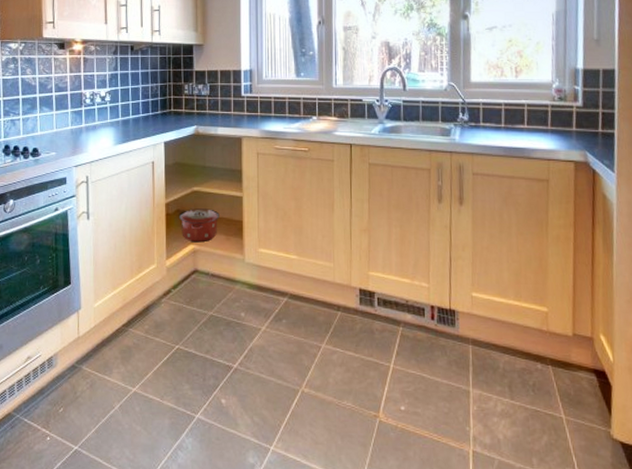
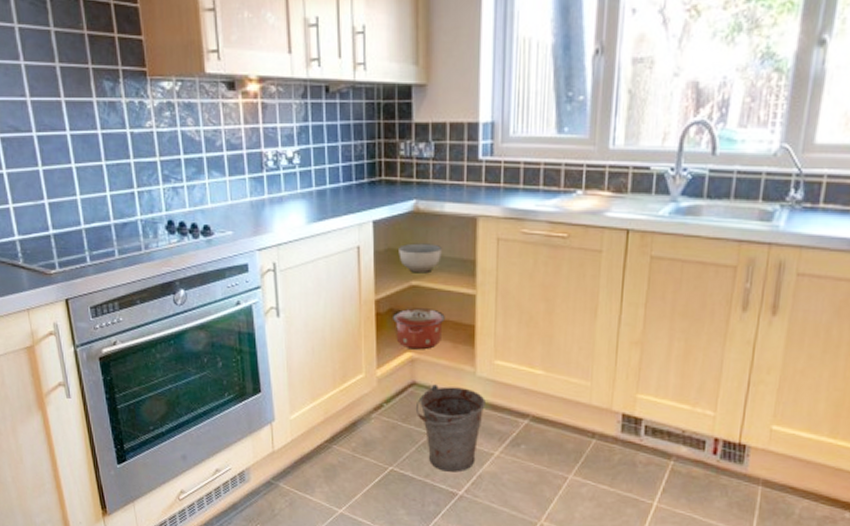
bowl: none [184,158,216,181] -> present [399,243,442,274]
bucket: none [197,271,253,347] -> present [415,384,485,472]

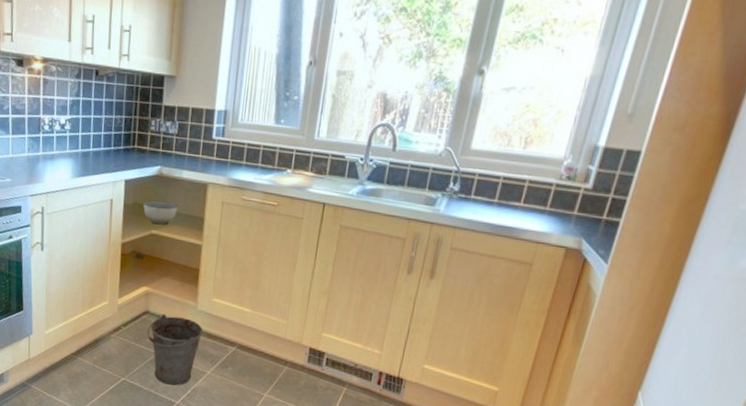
casserole: present [393,308,445,350] -> none [135,251,176,286]

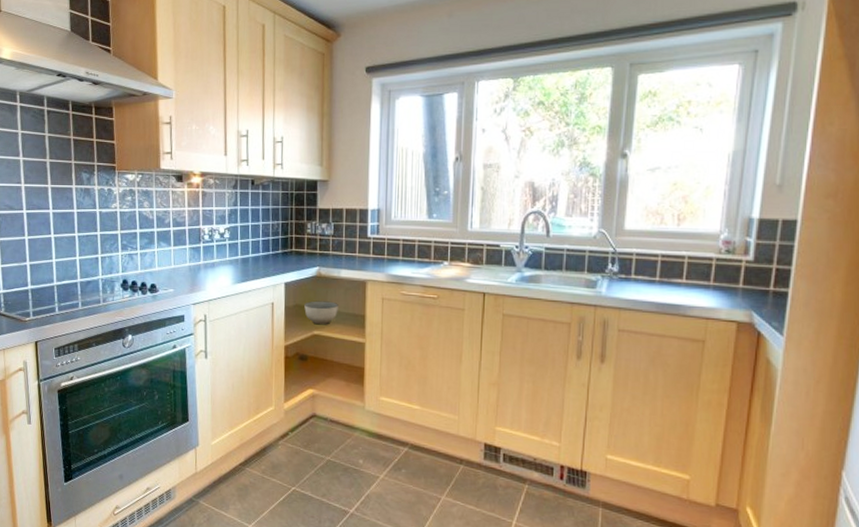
bucket: present [146,314,203,386] -> none [315,416,372,493]

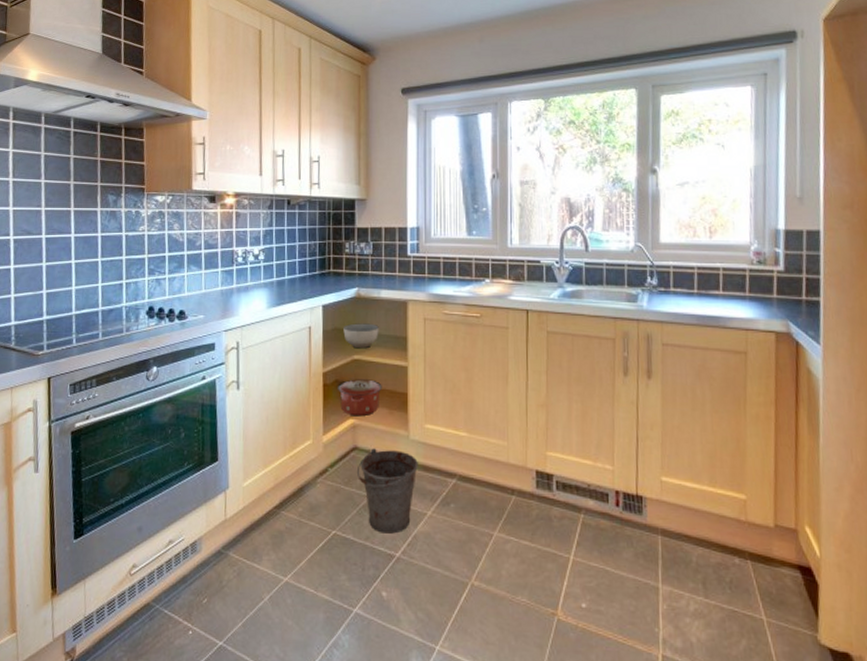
casserole: none [299,353,340,388] -> present [338,379,382,417]
bucket: none [315,416,372,493] -> present [356,448,418,534]

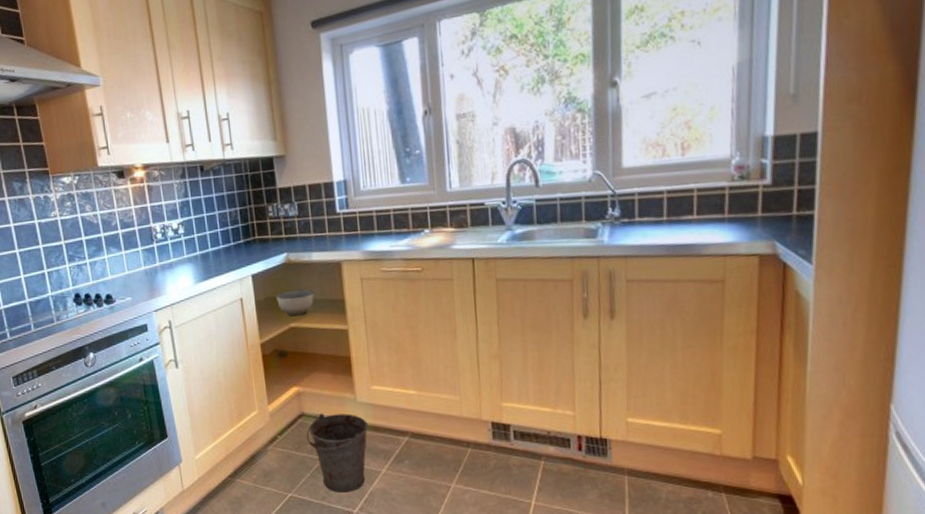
casserole: present [338,379,382,417] -> none [278,346,323,384]

